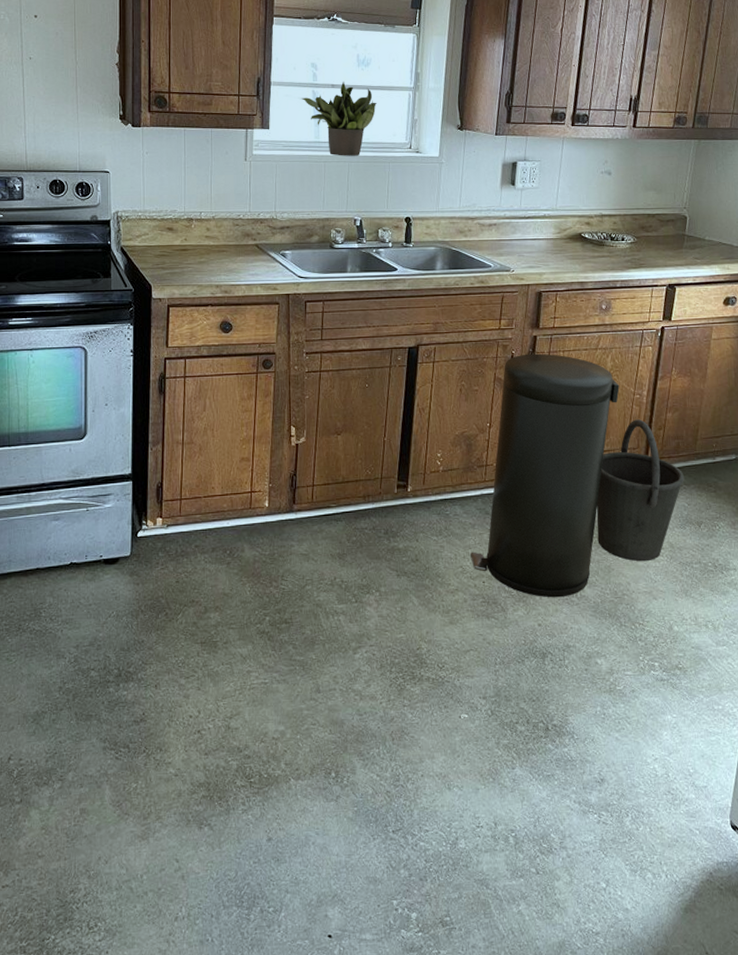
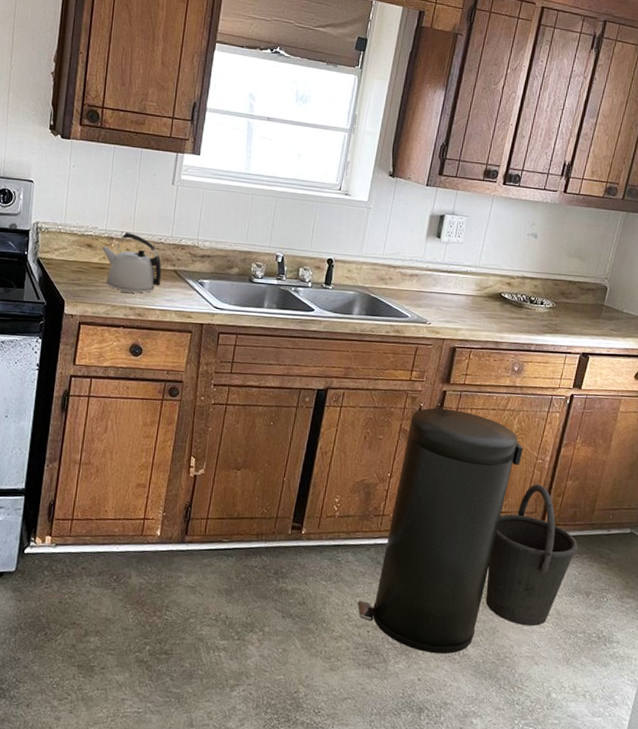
kettle: none [182,211,244,272] -> present [101,232,162,294]
potted plant: present [301,81,376,156] -> none [235,115,311,192]

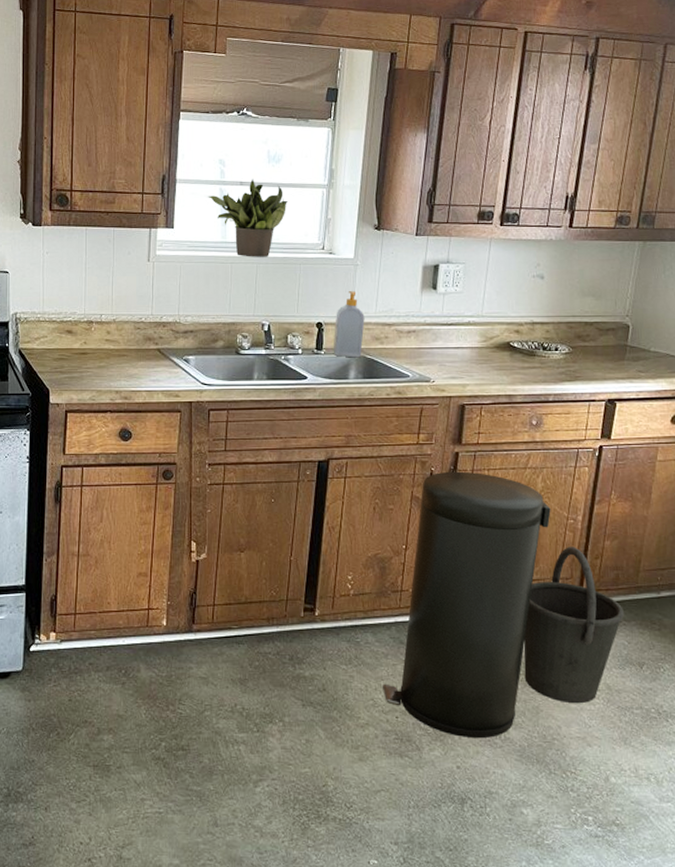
kettle: present [101,232,162,294] -> none [81,314,145,377]
potted plant: none [235,115,311,192] -> present [208,178,287,257]
soap bottle: none [340,232,373,296] -> present [333,291,365,358]

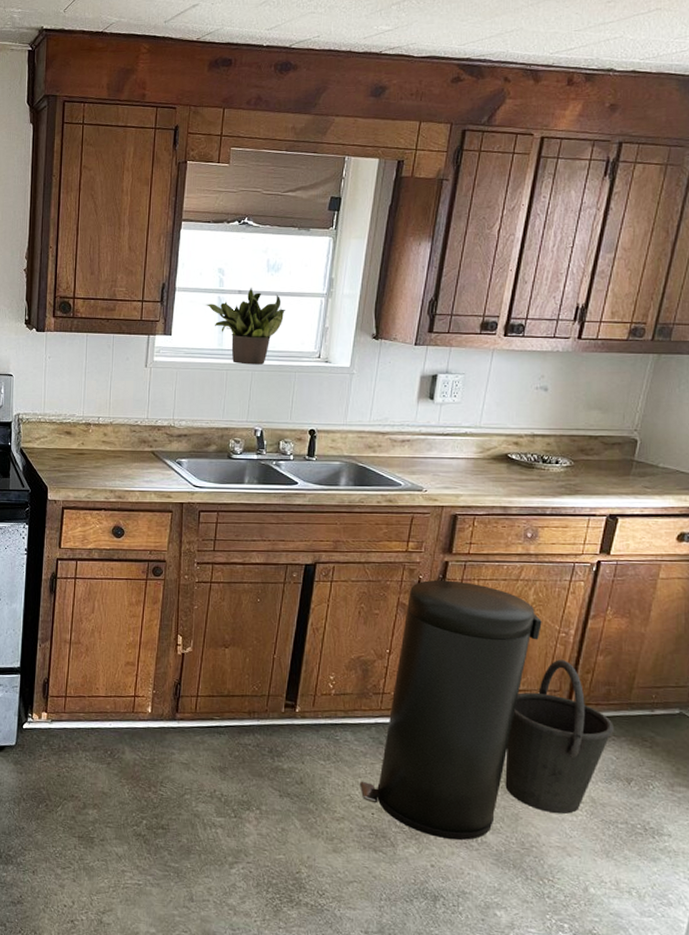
soap bottle: present [333,291,365,358] -> none [324,399,358,465]

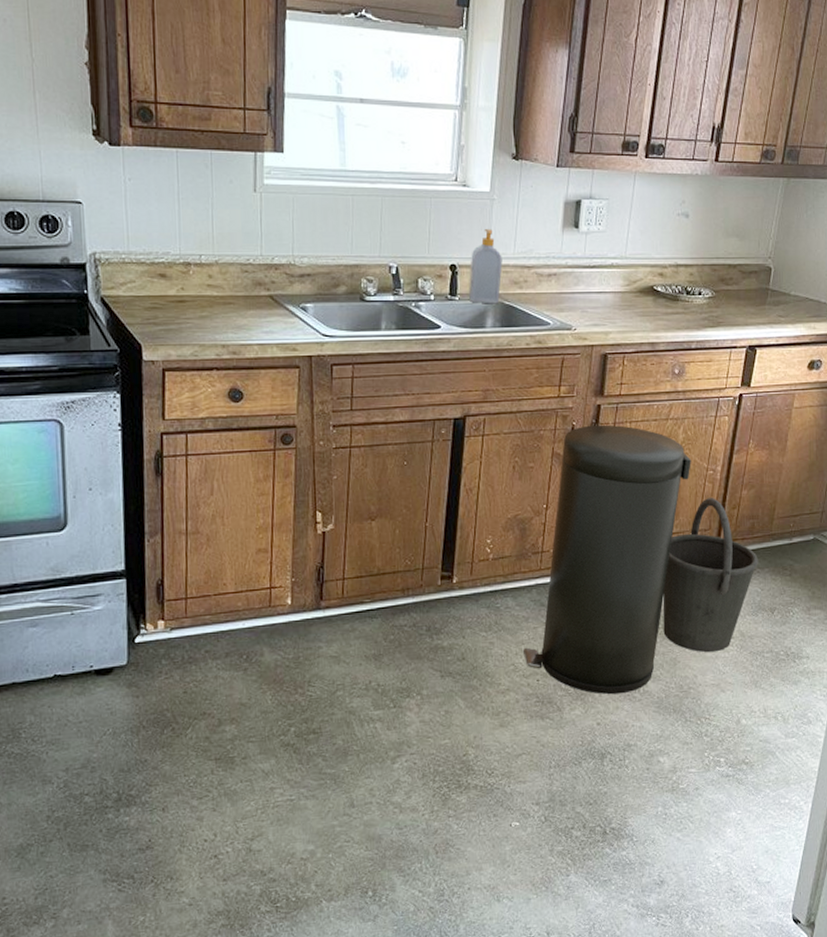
potted plant: present [206,287,285,365] -> none [322,95,415,189]
soap bottle: none [324,399,358,465] -> present [468,229,503,304]

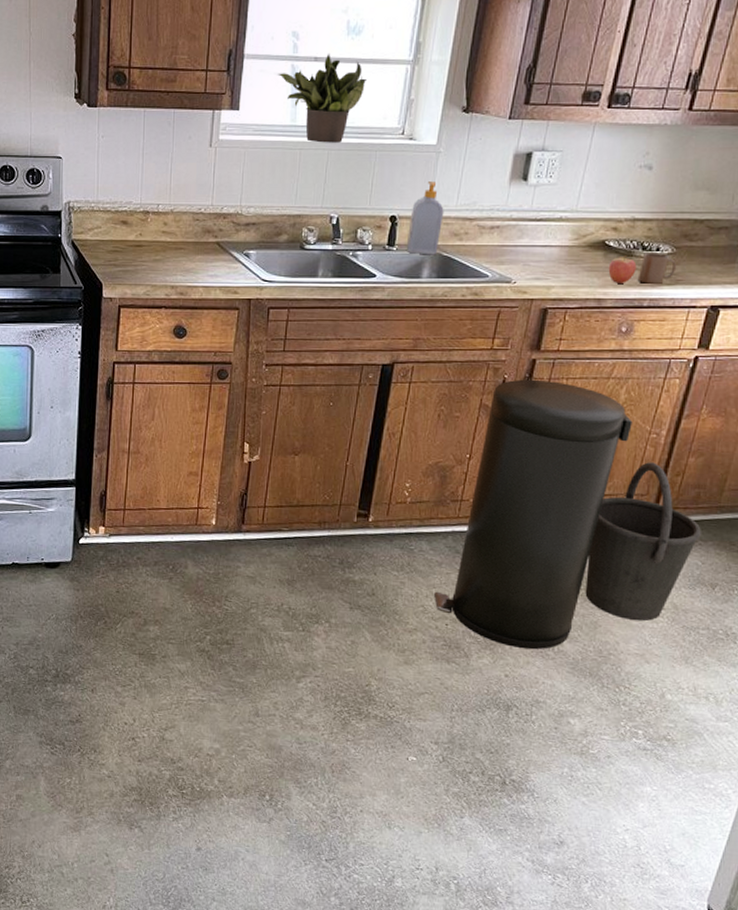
potted plant: none [322,95,415,189] -> present [278,53,366,143]
fruit: none [658,300,683,328] -> present [608,255,637,285]
mug: none [684,295,718,328] -> present [637,251,677,285]

